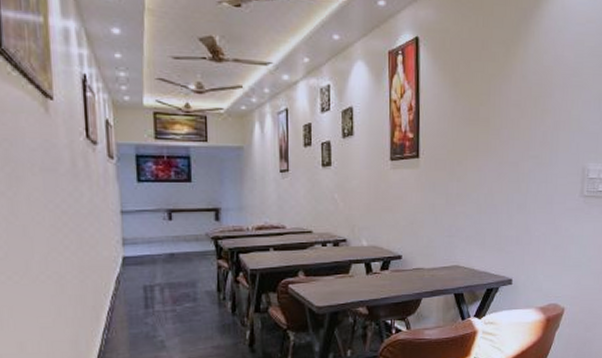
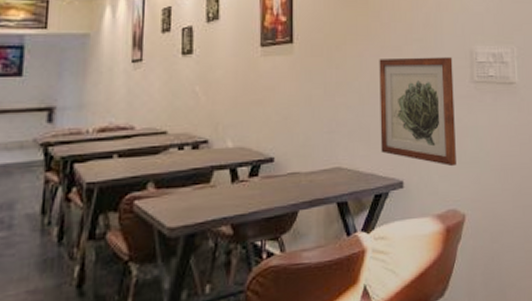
wall art: none [494,172,565,269] -> present [379,57,456,167]

